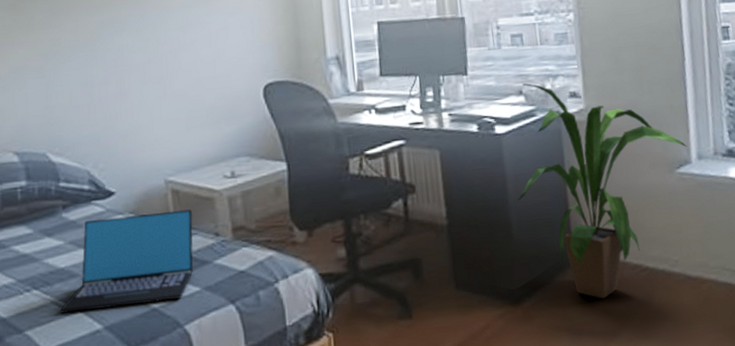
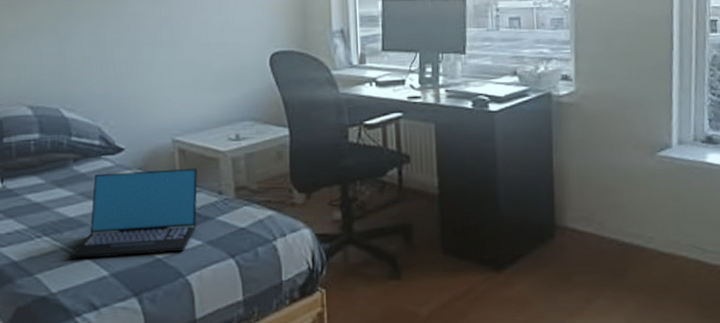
house plant: present [517,83,687,299] -> none [506,64,669,270]

